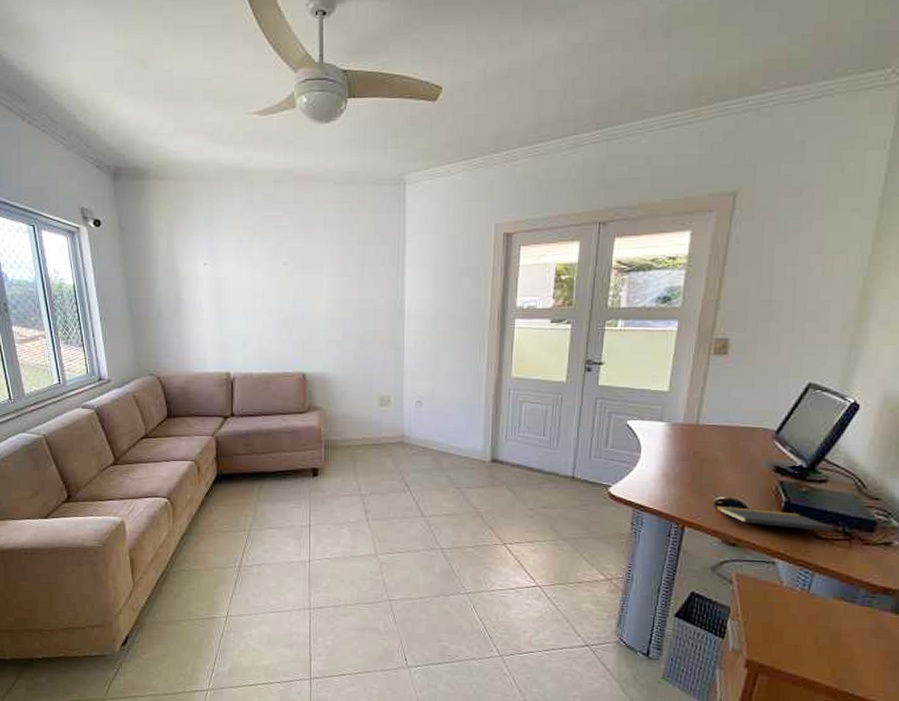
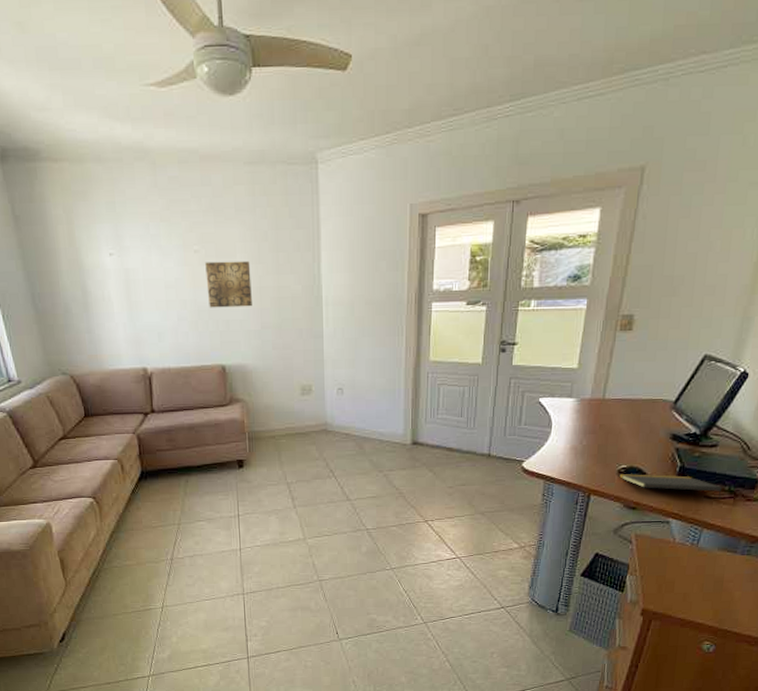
wall art: none [293,273,336,318] -> present [205,260,252,308]

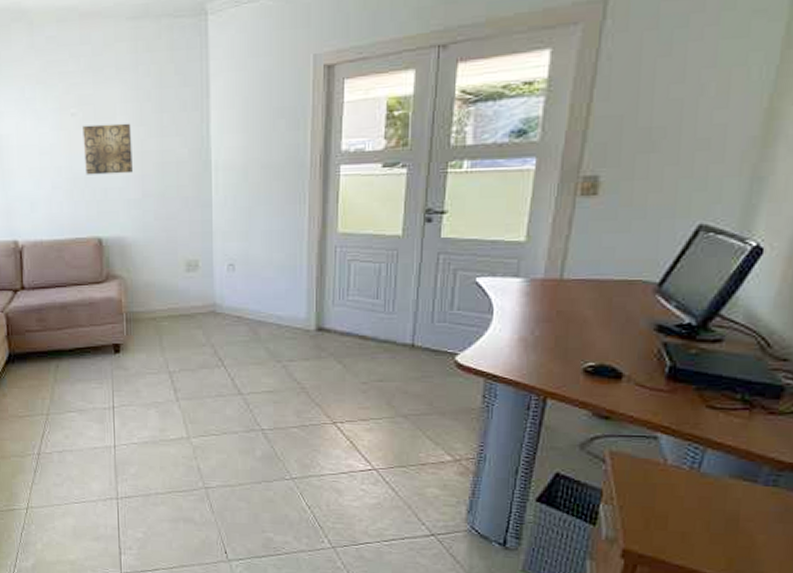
notepad: present [619,473,722,499] -> none [585,372,732,410]

